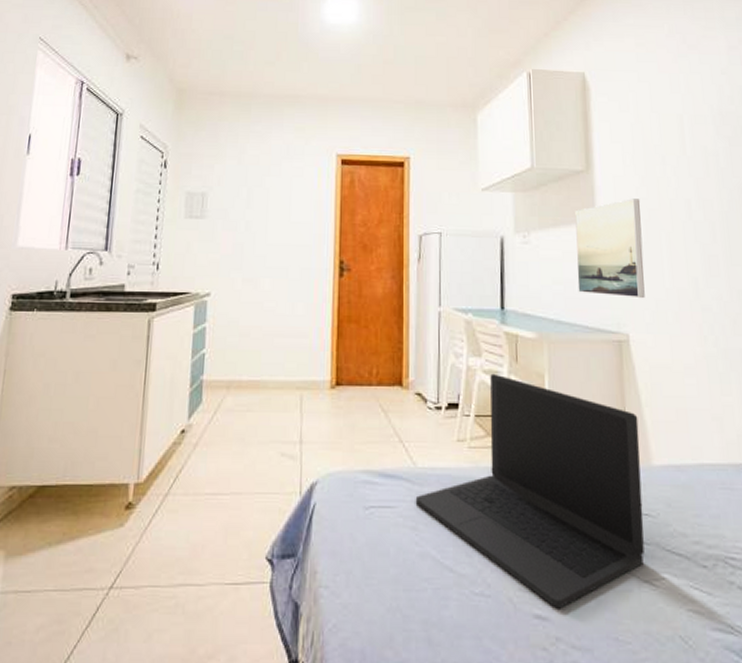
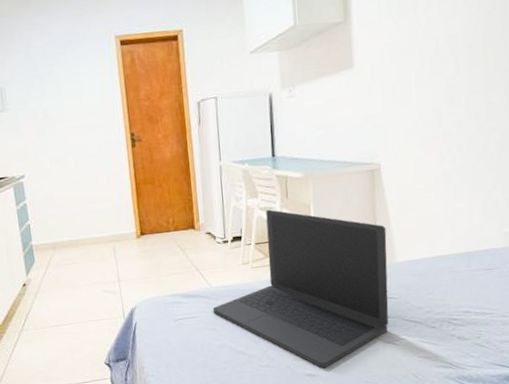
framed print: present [575,198,645,299] -> none [334,43,395,134]

